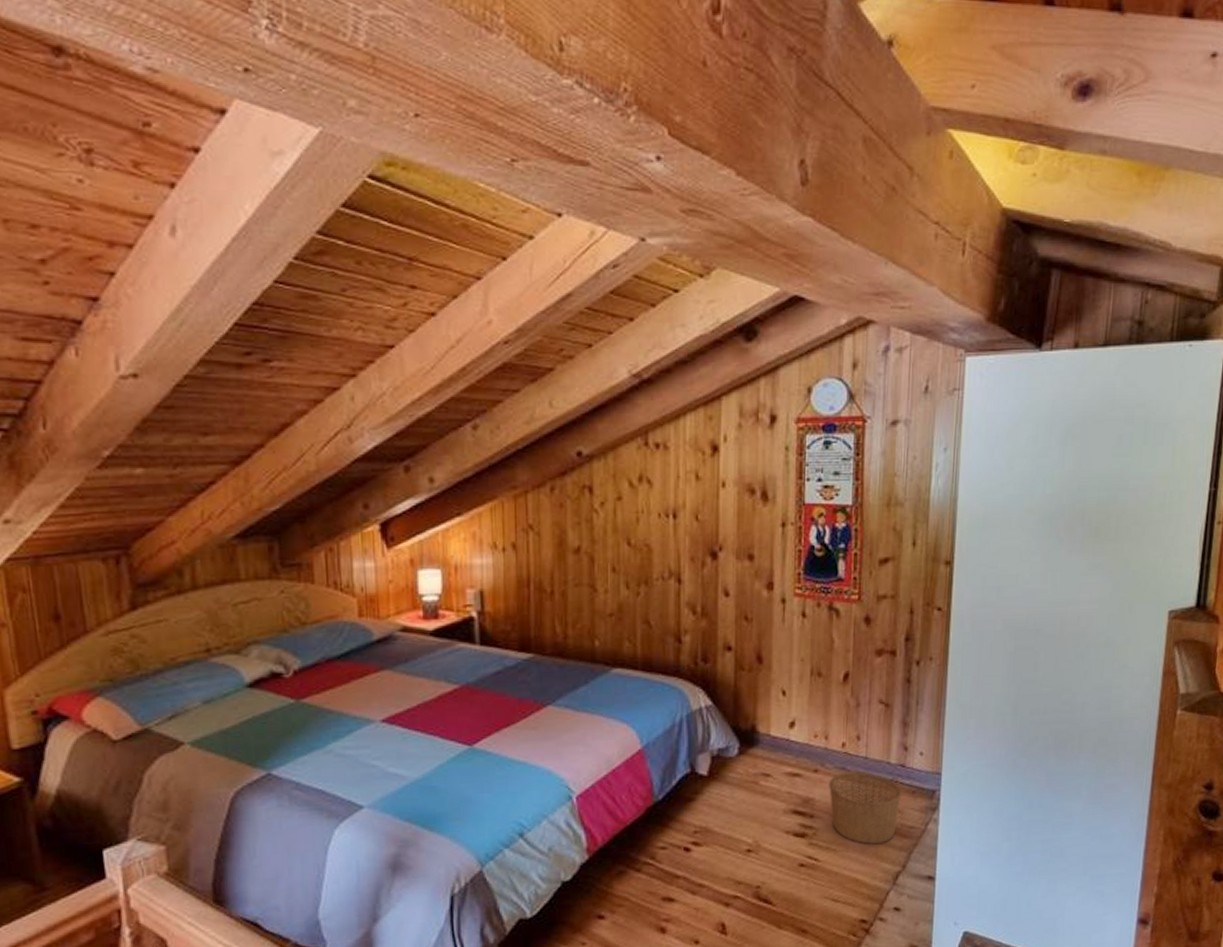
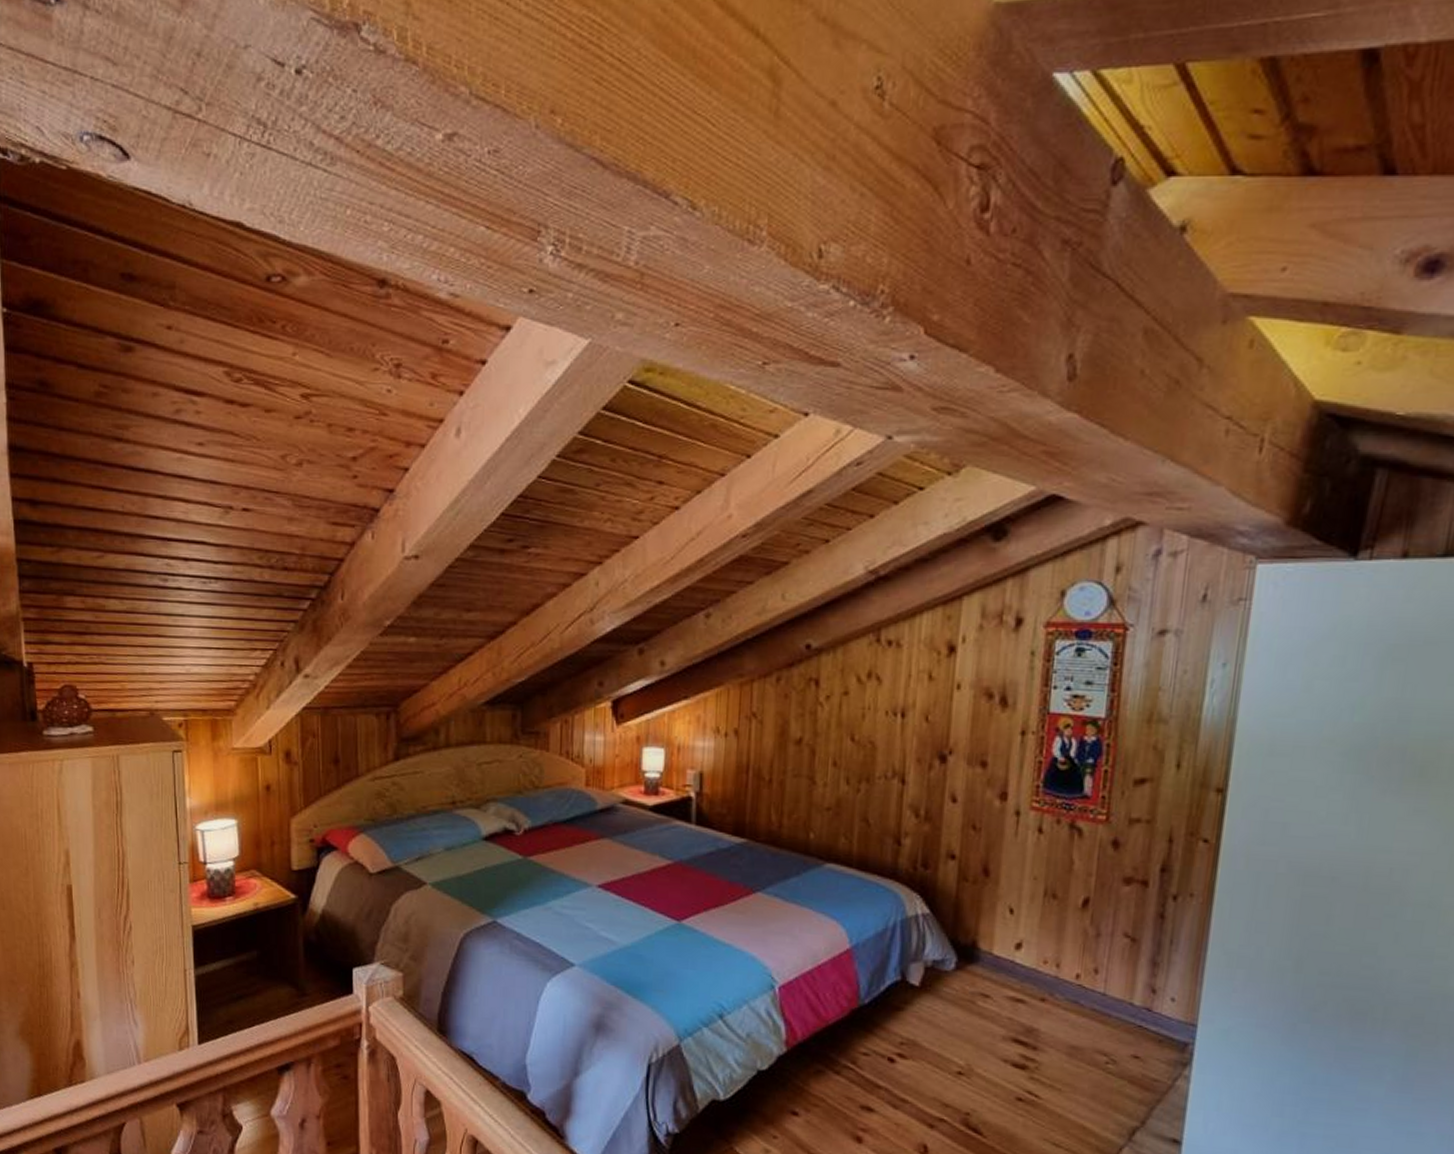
basket: present [829,772,902,845] -> none [1057,1006,1146,1093]

